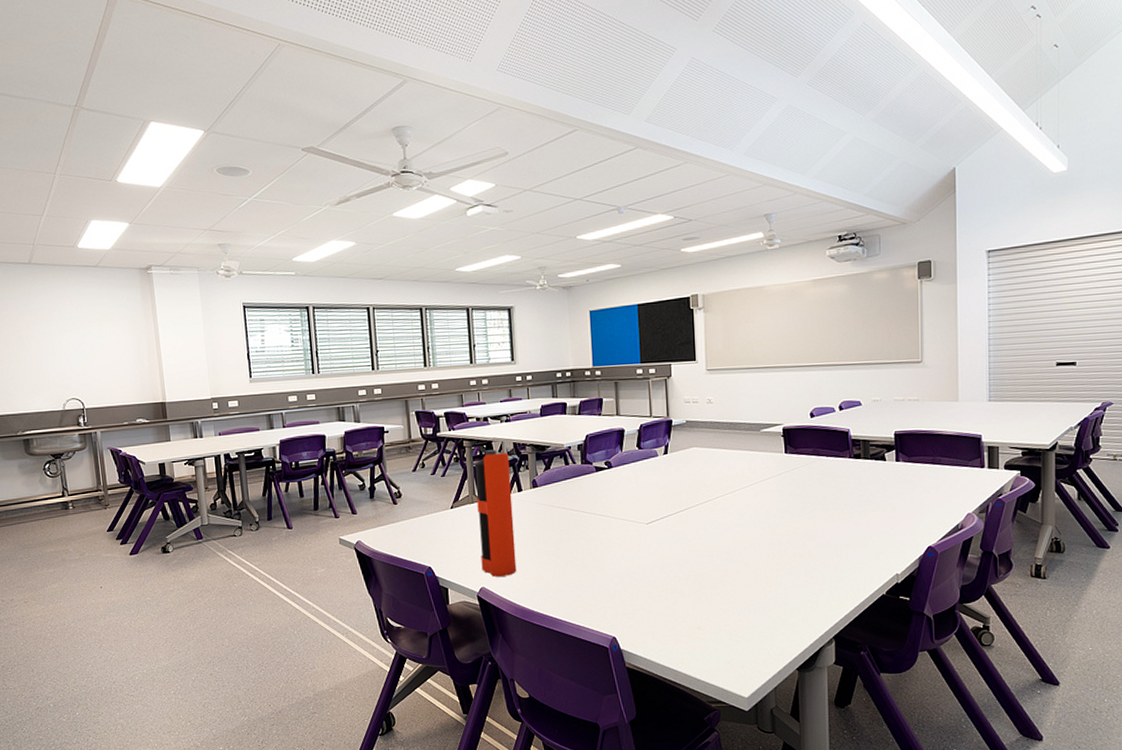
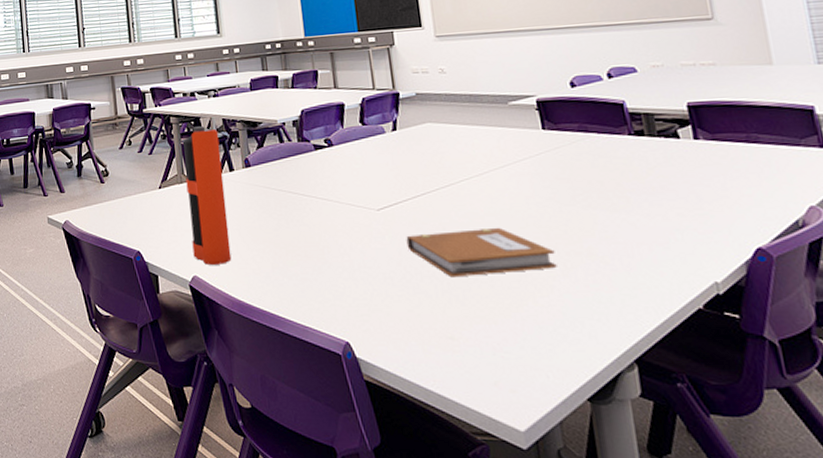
notebook: none [668,536,785,579] -> present [406,227,557,278]

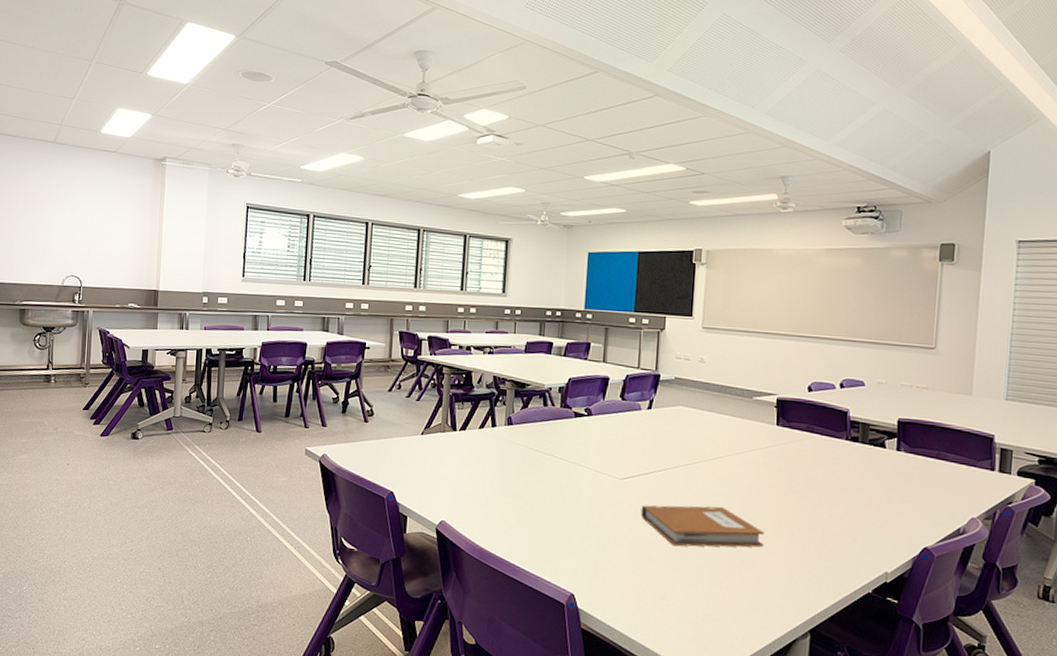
bottle: present [183,126,232,265] -> none [444,380,487,513]

